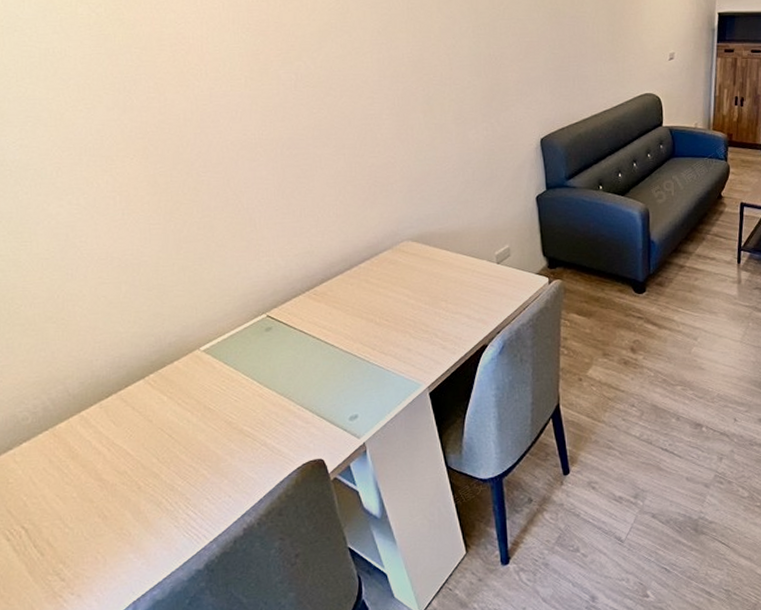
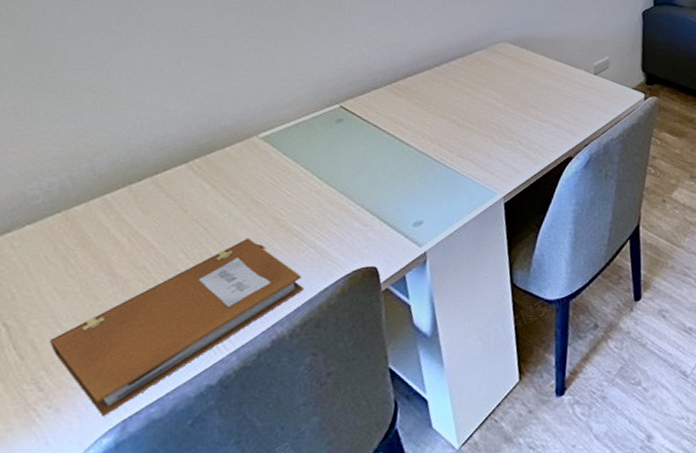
notebook: none [61,442,263,600] -> present [49,239,304,417]

